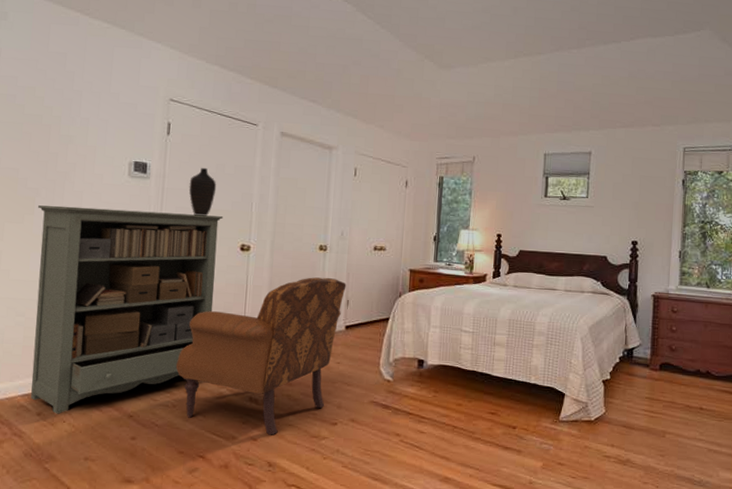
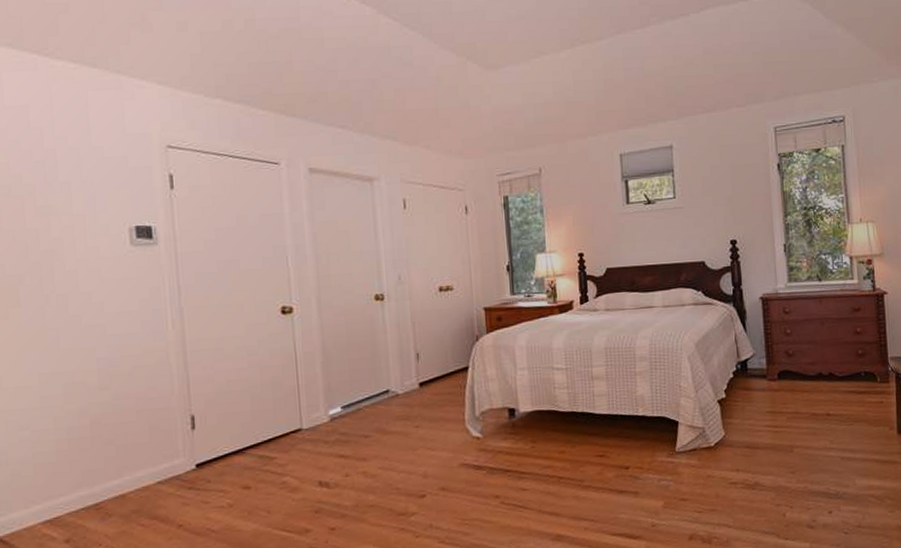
bookshelf: present [31,205,224,414] -> none [24,277,259,538]
armchair: present [175,277,346,435] -> none [225,330,413,521]
decorative vase: present [188,167,217,216] -> none [207,222,242,281]

